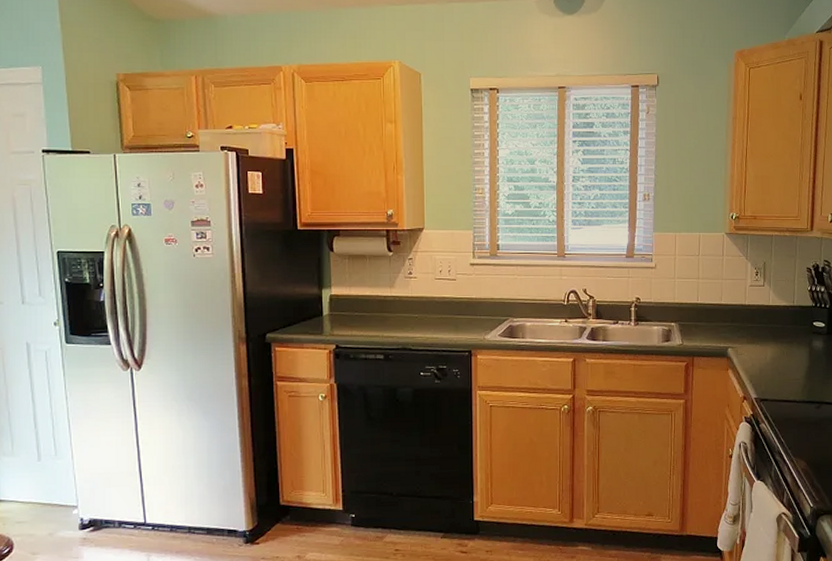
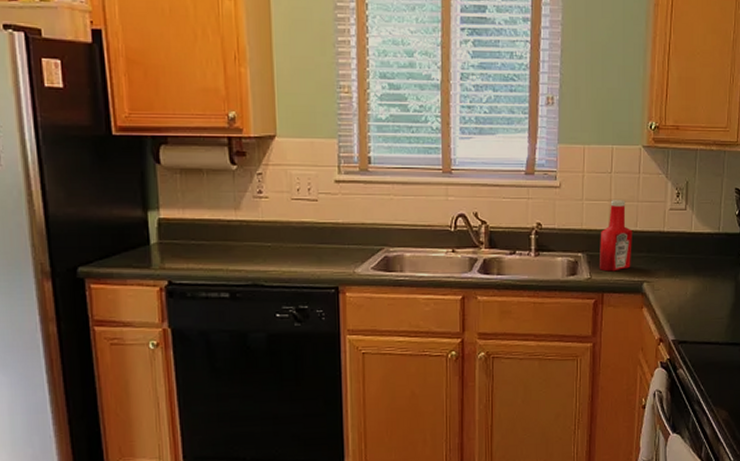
ketchup bottle: none [689,278,718,339] -> present [598,200,632,272]

